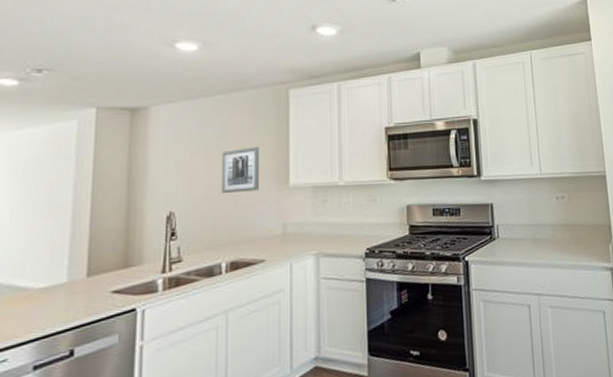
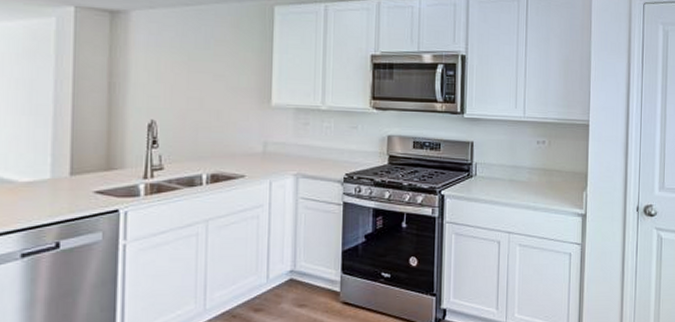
wall art: present [221,146,260,194] -> none [202,62,242,108]

